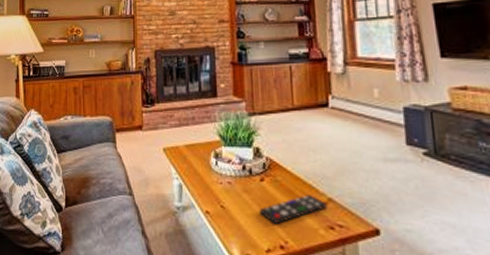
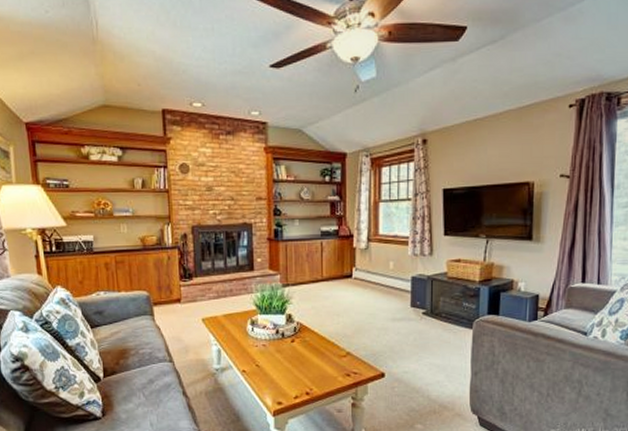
remote control: present [258,195,329,224] -> none [289,351,347,376]

